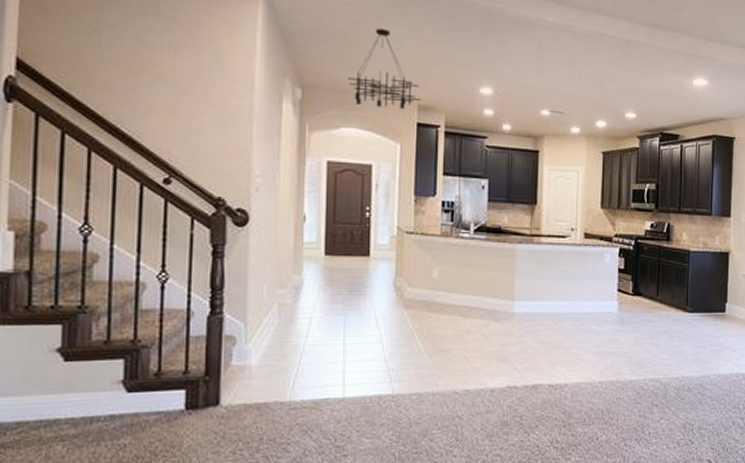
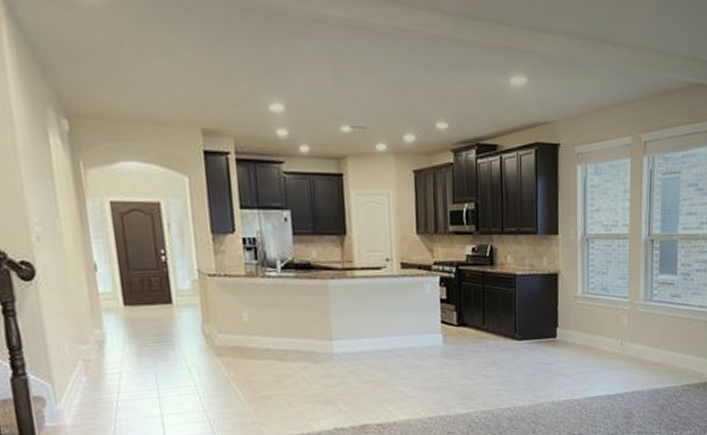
chandelier: present [347,28,420,110] -> none [117,40,203,136]

